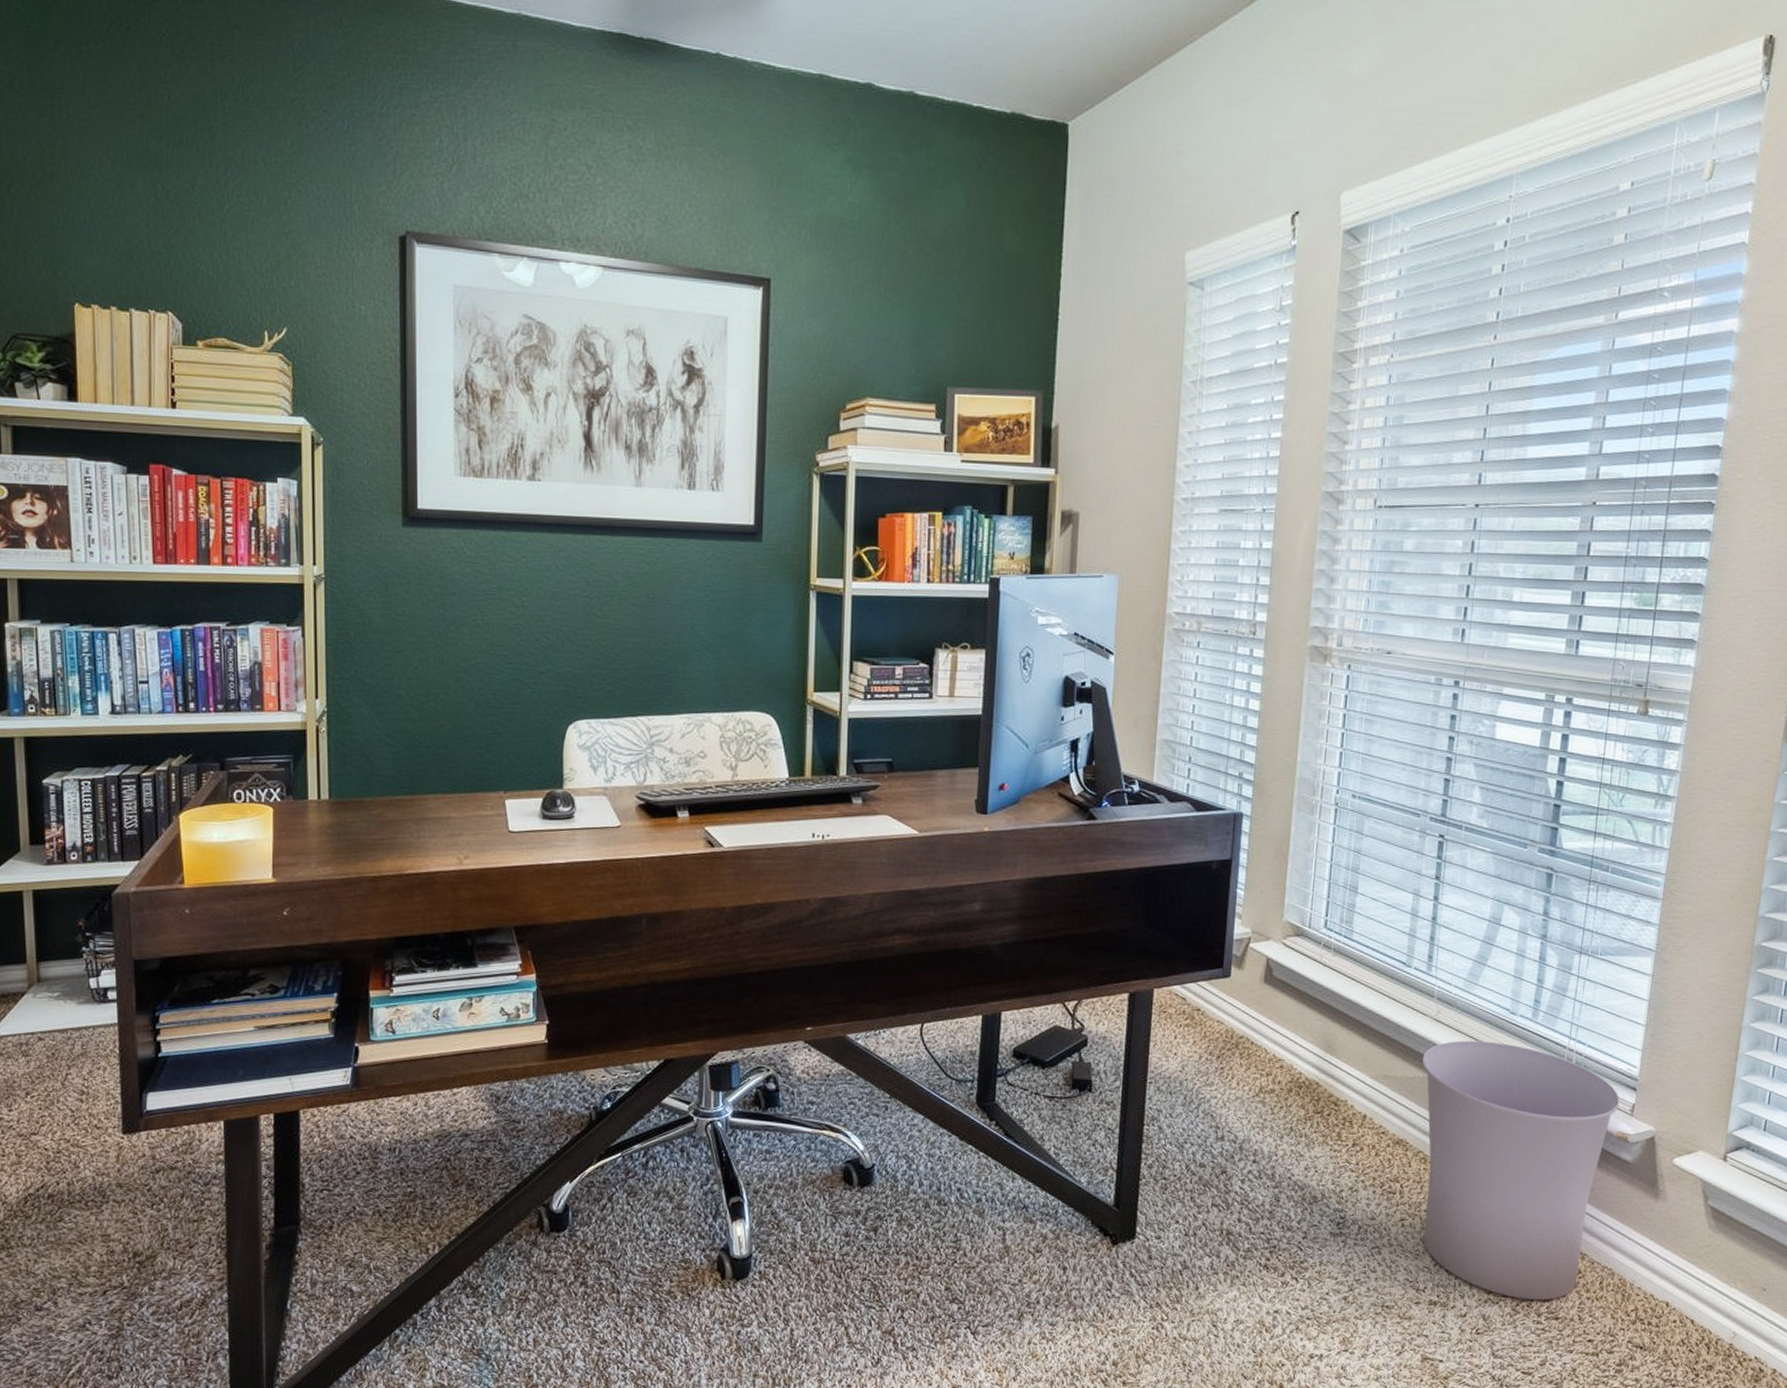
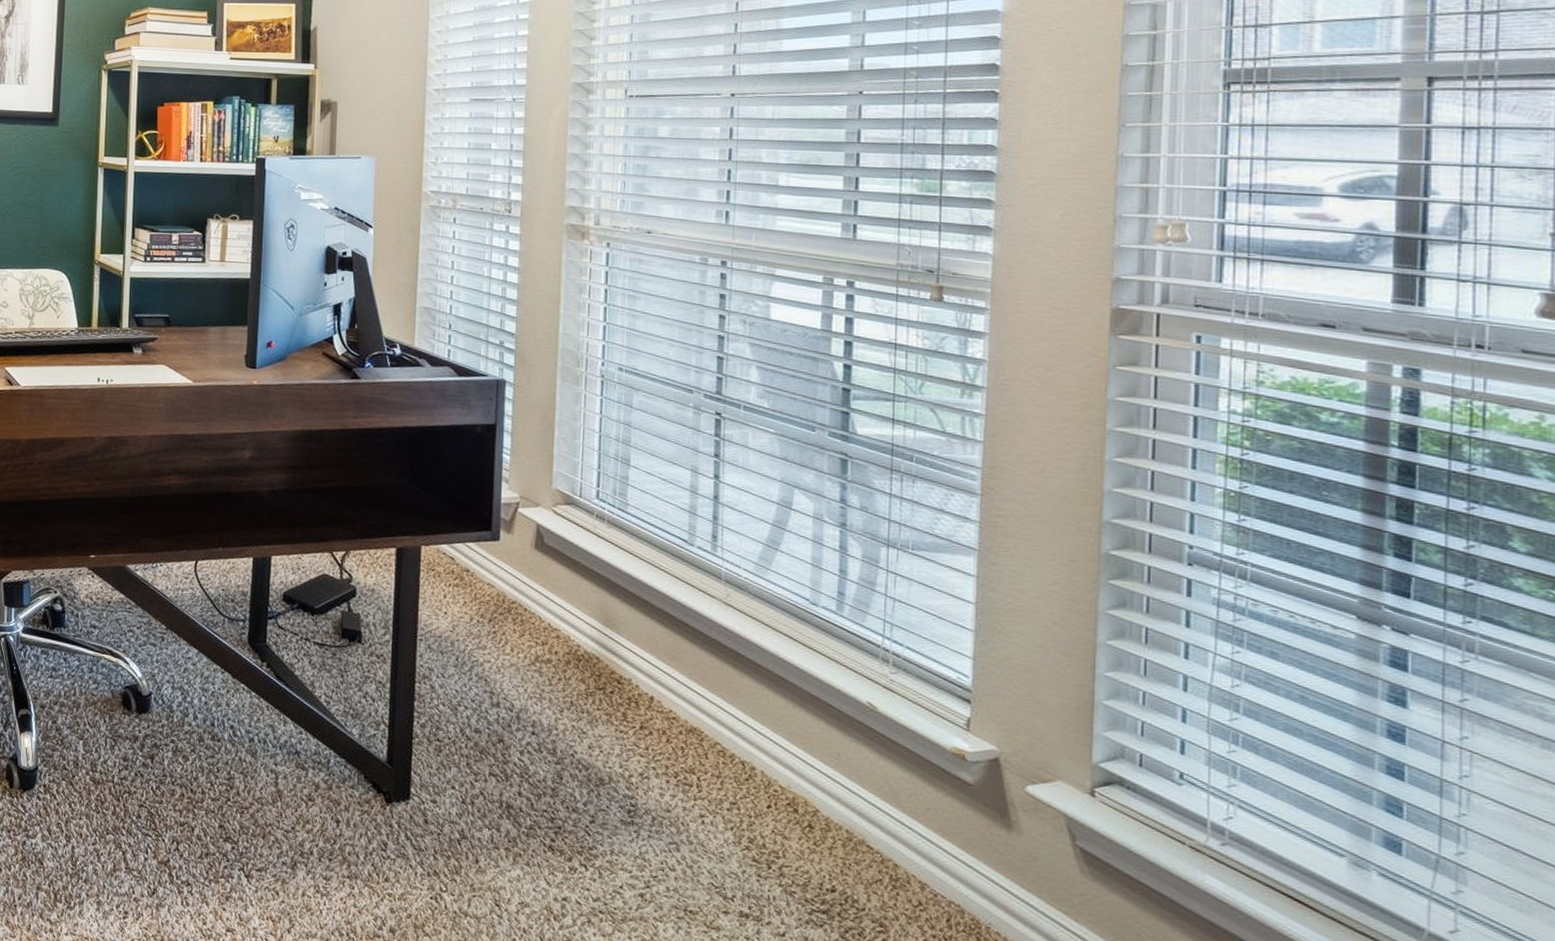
waste bin: present [1422,1040,1620,1300] -> none [713,627,952,932]

